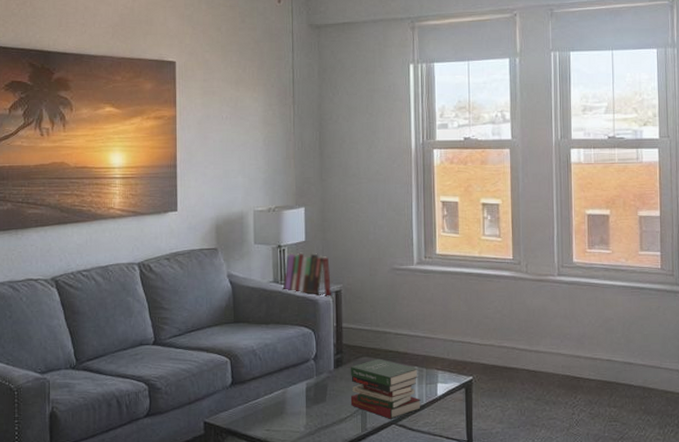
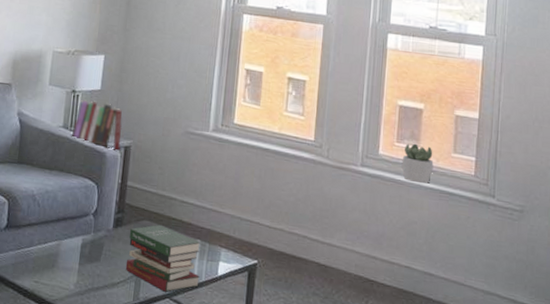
succulent plant: none [594,247,624,284] -> present [401,143,434,184]

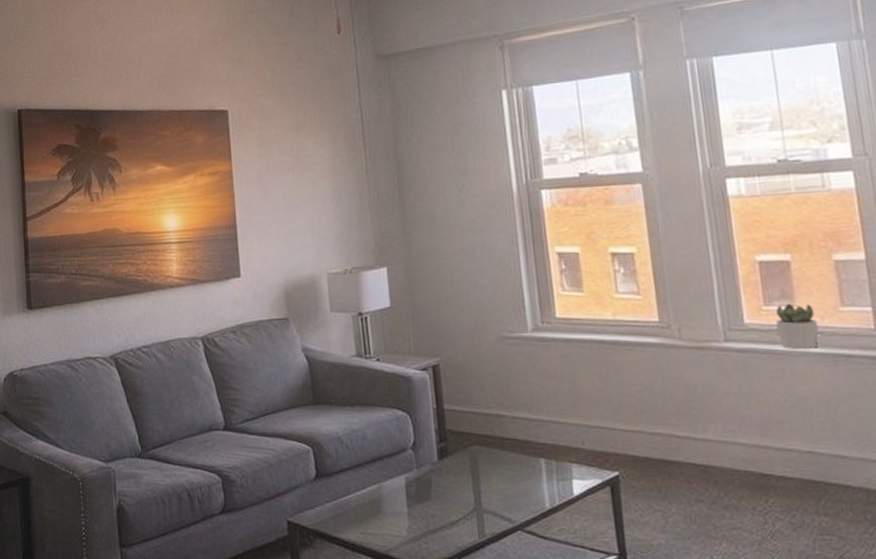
books: present [71,99,122,151] -> none [367,320,428,372]
books: present [125,224,201,292] -> none [459,447,554,523]

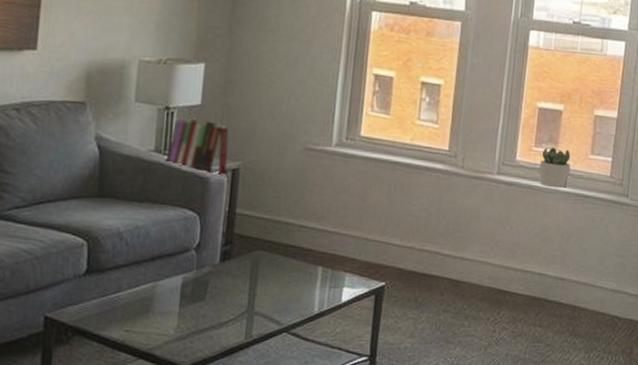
books: none [367,320,428,372] -> present [165,117,229,175]

